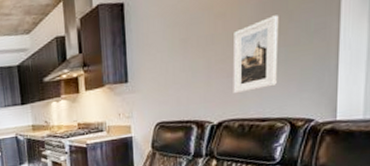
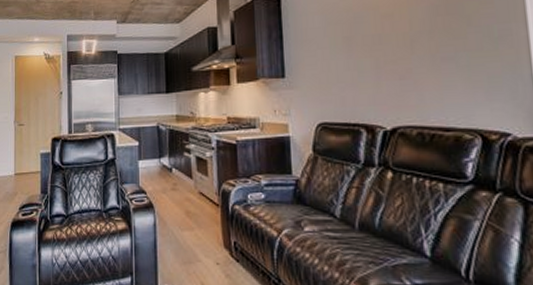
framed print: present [233,15,279,94] -> none [404,18,460,99]

